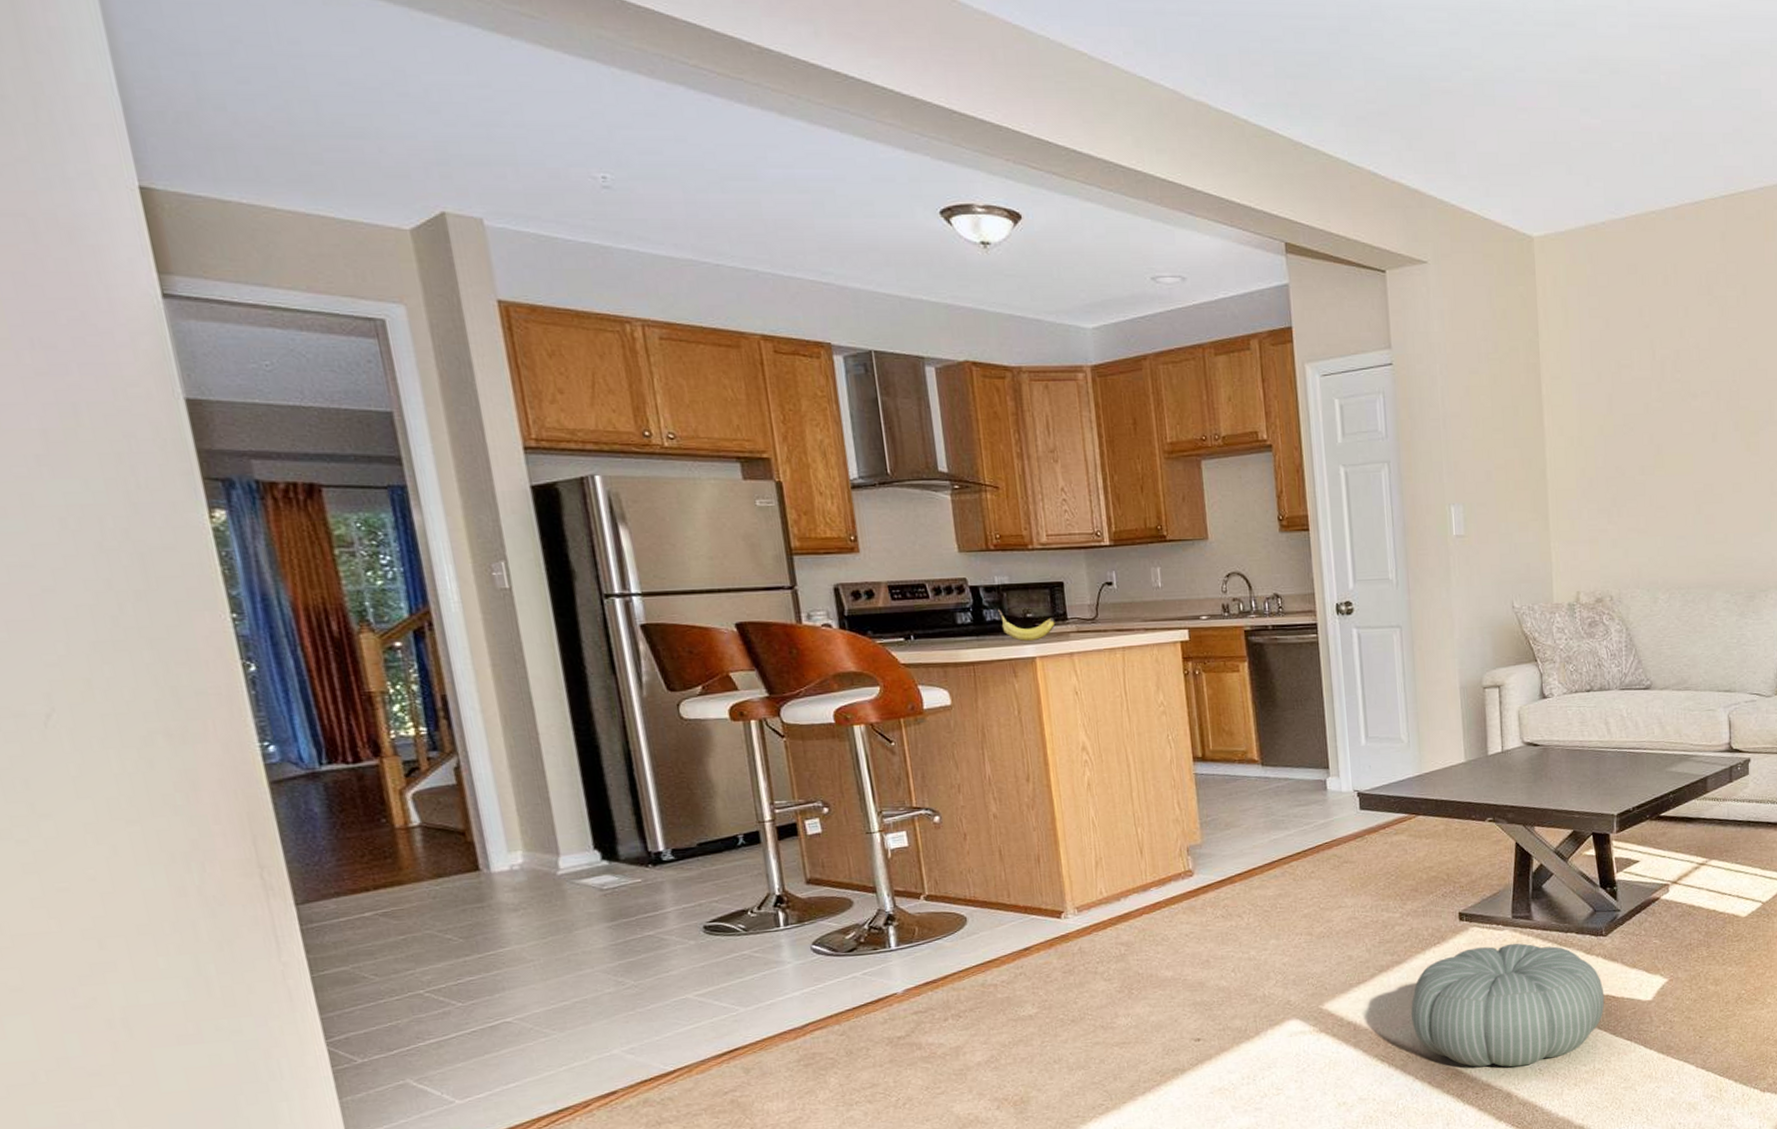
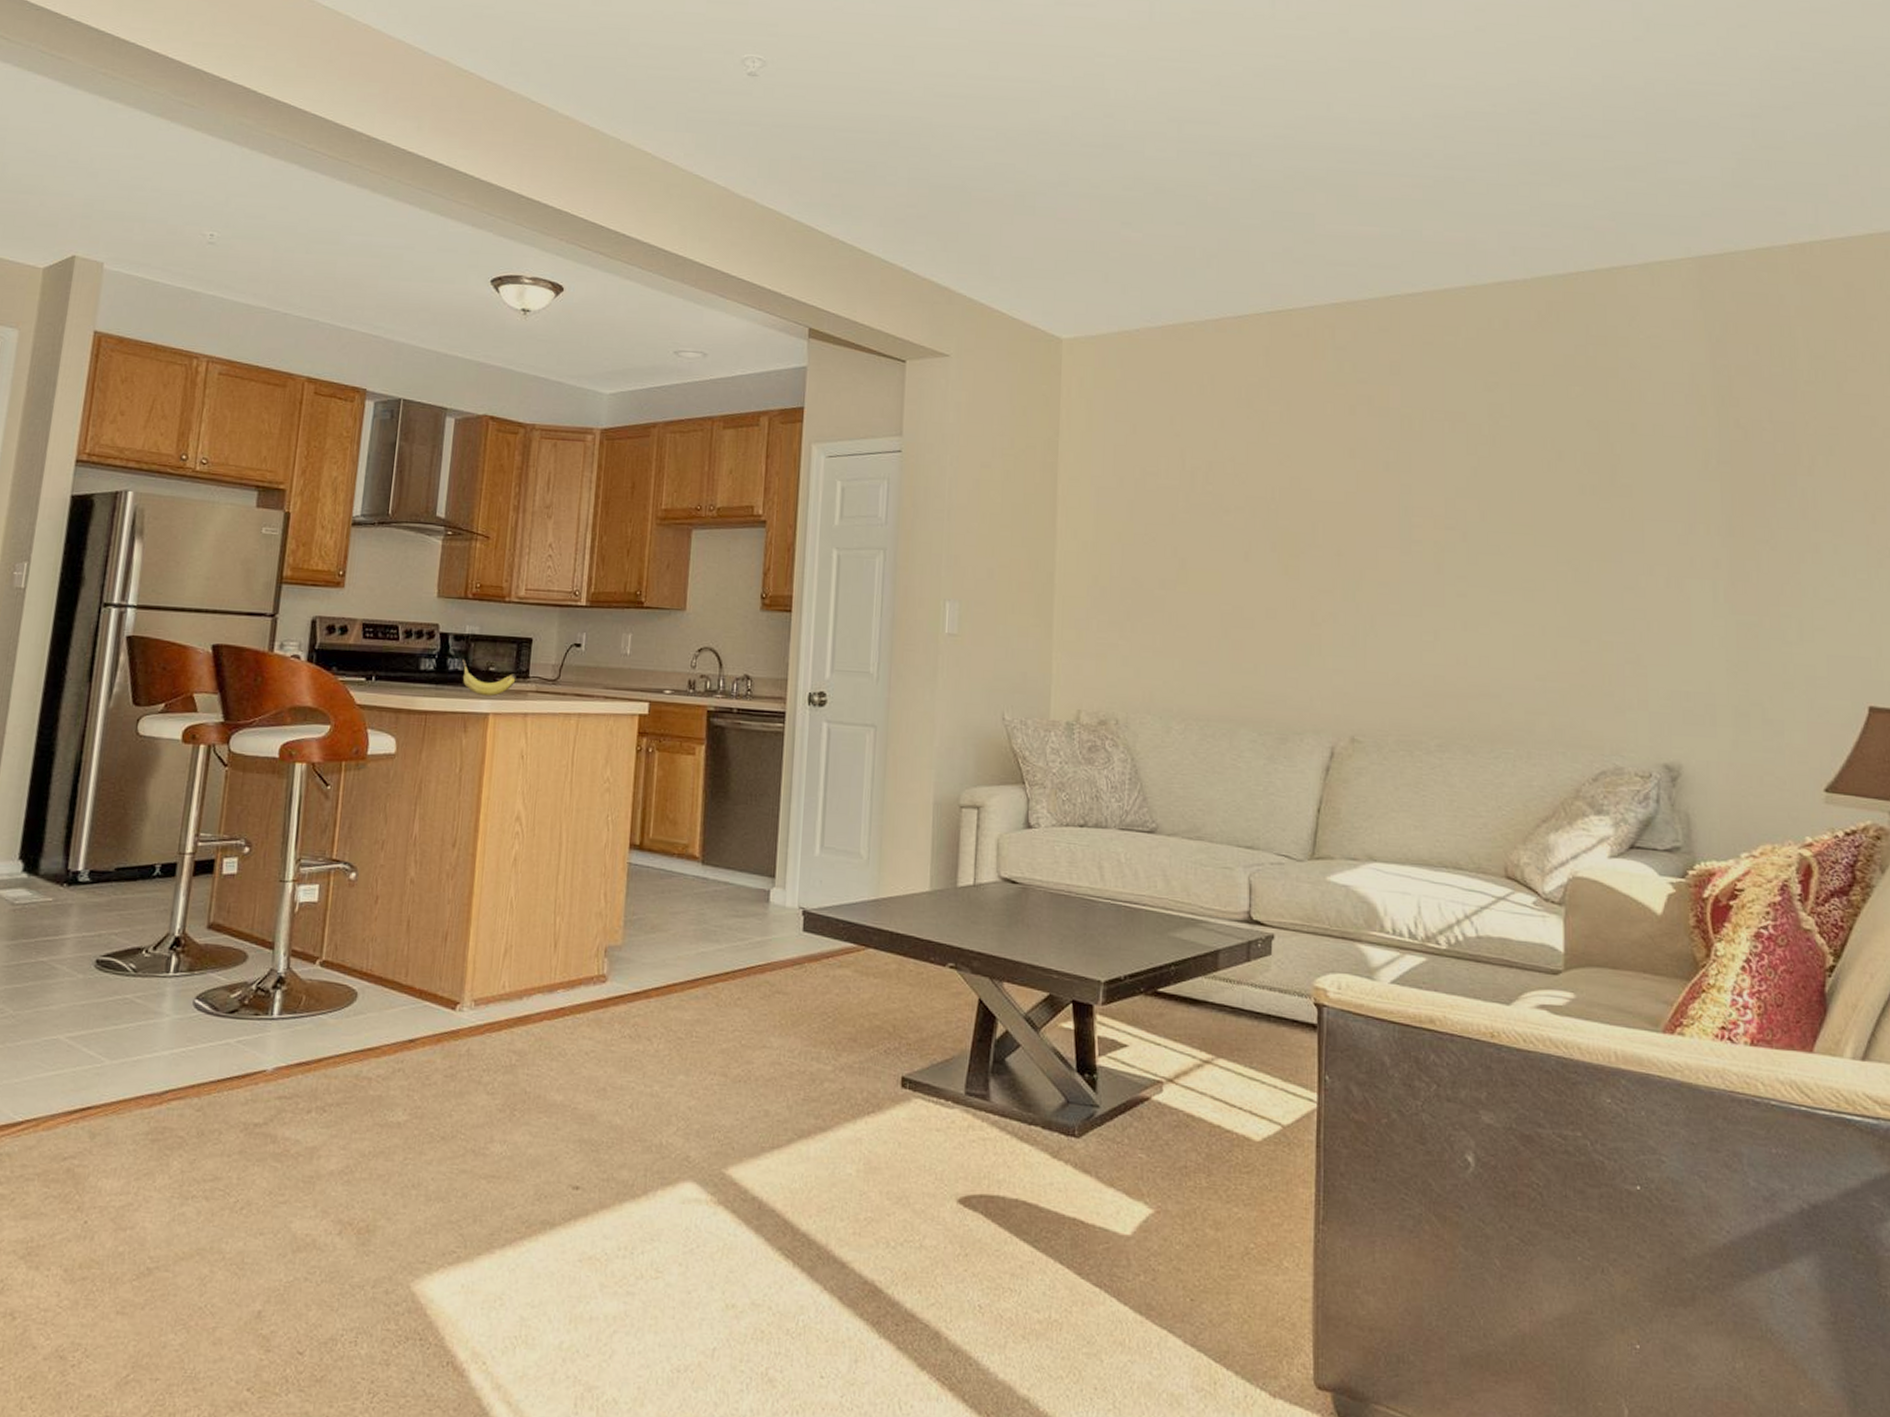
pouf: present [1411,943,1605,1067] -> none [829,1125,1071,1298]

